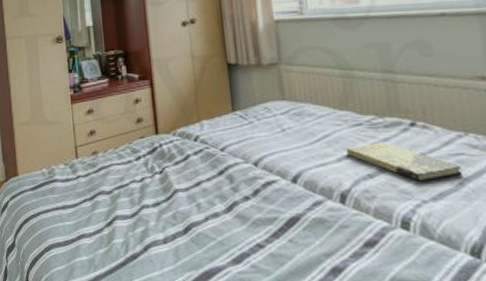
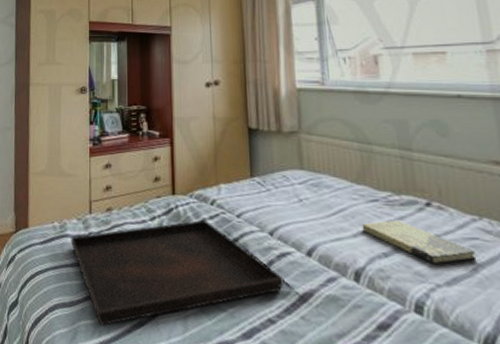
serving tray: none [60,155,271,261] -> present [71,219,285,326]

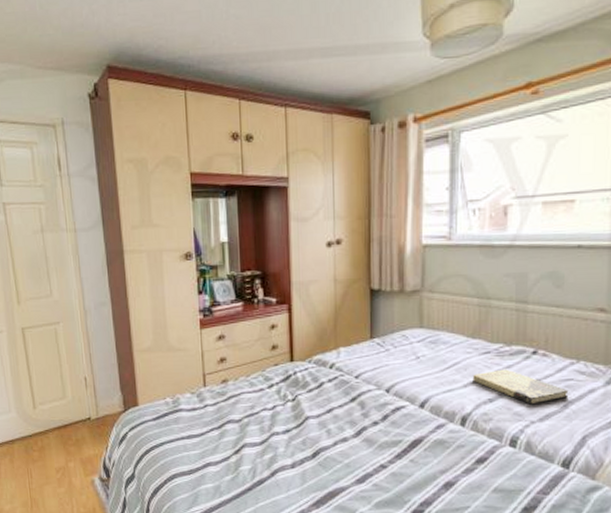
serving tray: present [71,219,285,326] -> none [185,383,397,487]

